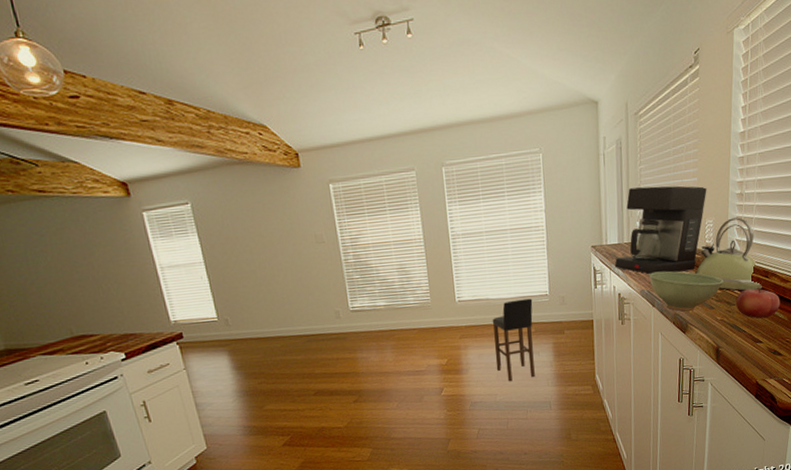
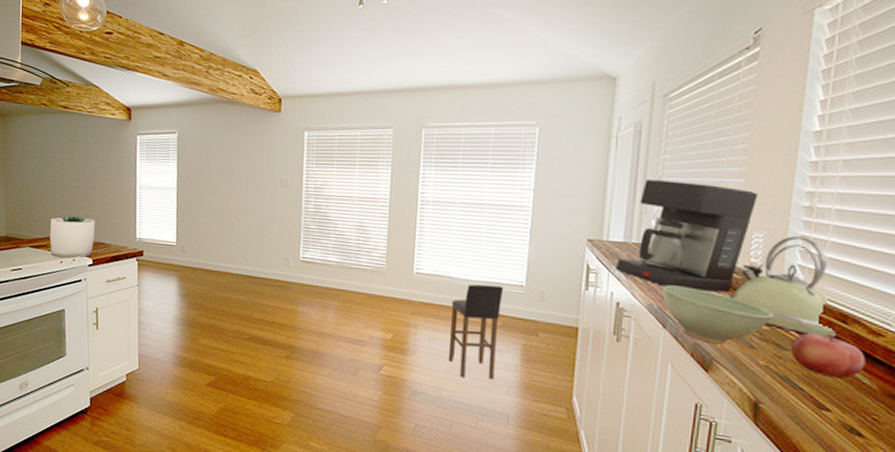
planter: none [59,310,122,359] -> present [49,215,96,258]

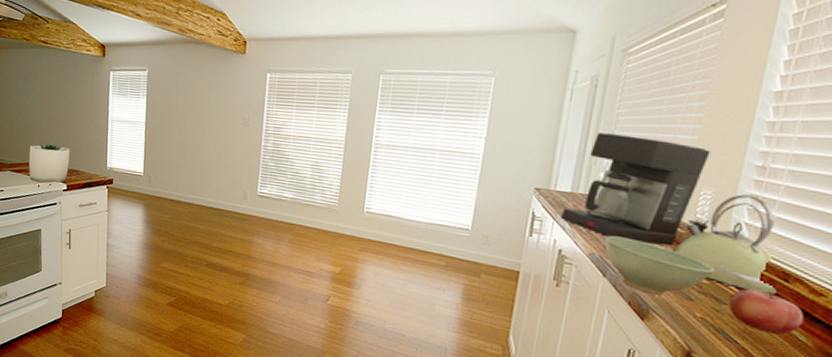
bar stool: present [448,284,504,380] -> none [392,225,450,316]

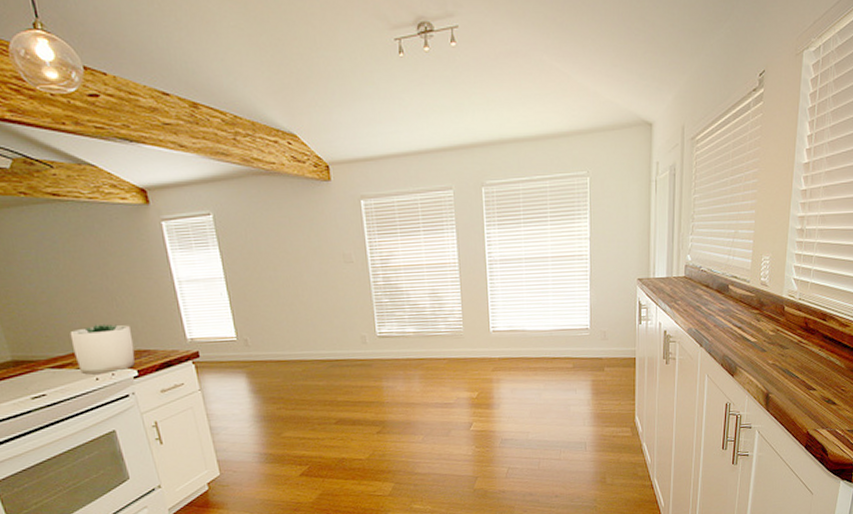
coffee maker: present [561,133,710,246] -> none [662,217,765,311]
bowl: present [605,235,715,295] -> none [698,309,778,353]
kettle: present [671,194,776,295] -> none [747,255,819,334]
fruit: present [728,288,805,335] -> none [789,330,838,364]

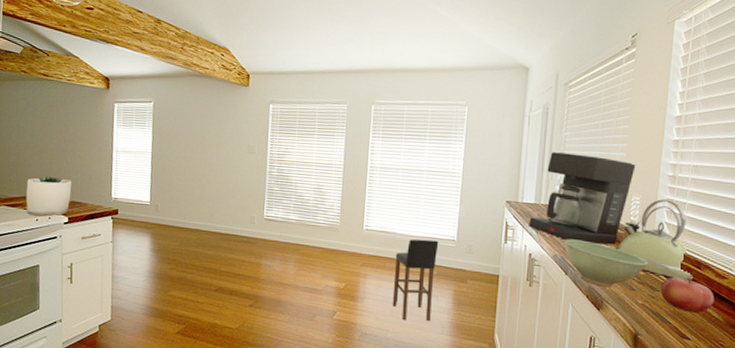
bar stool: none [527,332,572,420] -> present [392,239,439,322]
coffee maker: none [662,217,765,311] -> present [529,152,636,245]
bowl: none [698,309,778,353] -> present [564,238,648,287]
kettle: none [747,255,819,334] -> present [615,199,693,281]
fruit: none [789,330,838,364] -> present [660,277,715,313]

